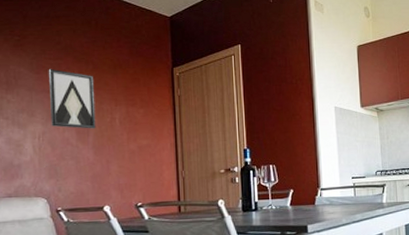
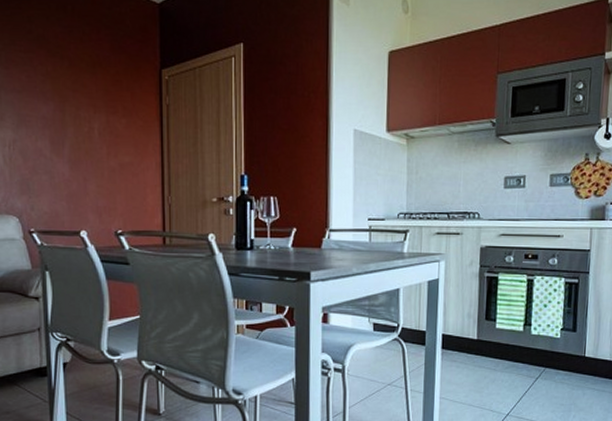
wall art: present [48,69,96,129] -> none [18,64,72,140]

